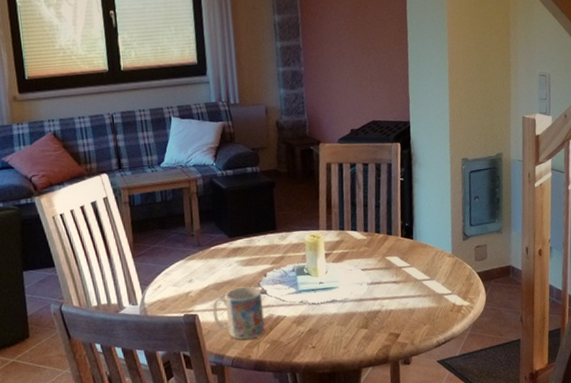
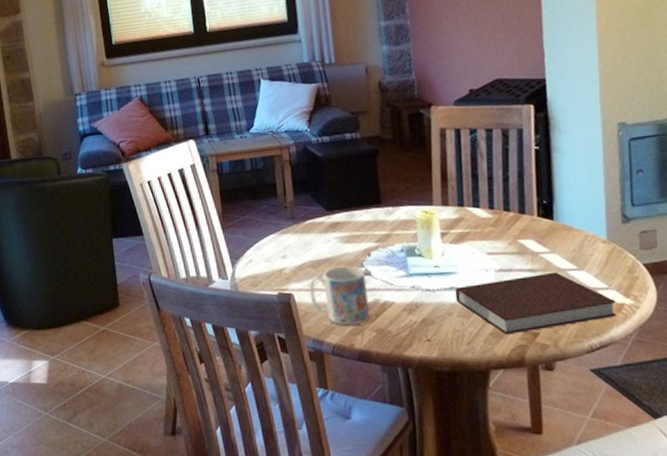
notebook: none [335,282,457,338] -> present [455,272,617,335]

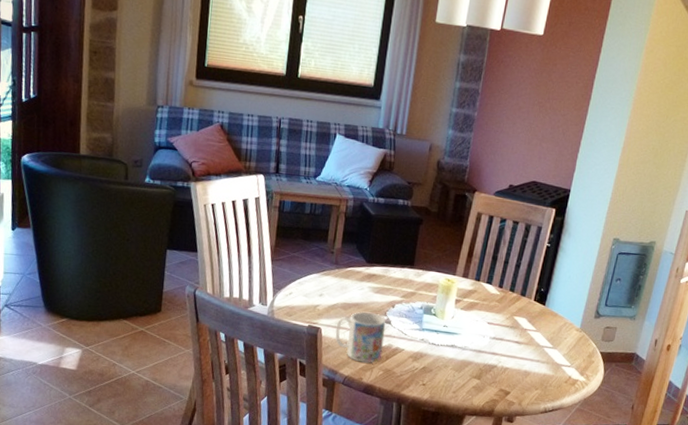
notebook: present [455,272,617,335] -> none [453,345,573,390]

